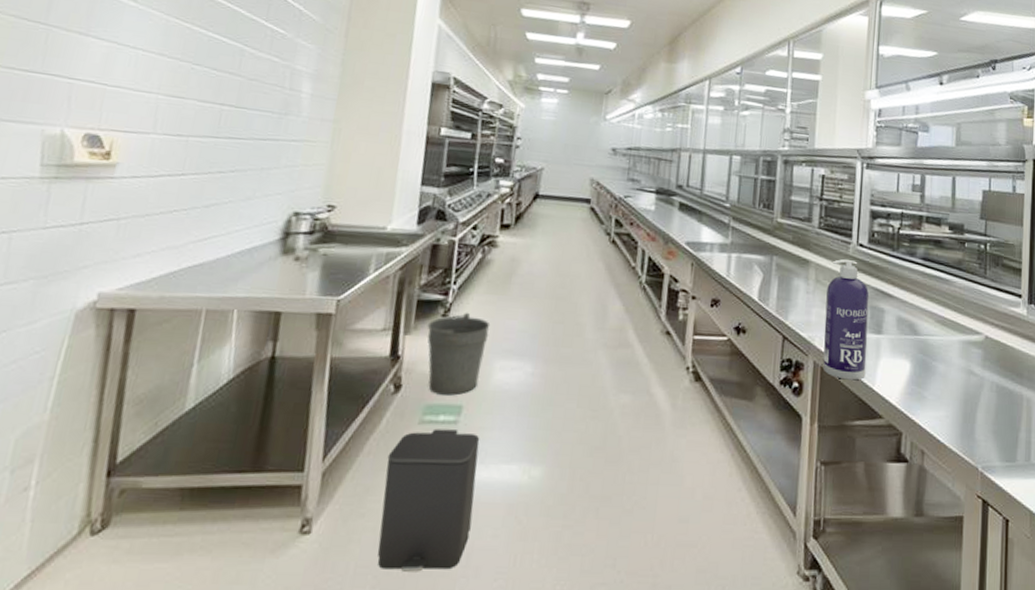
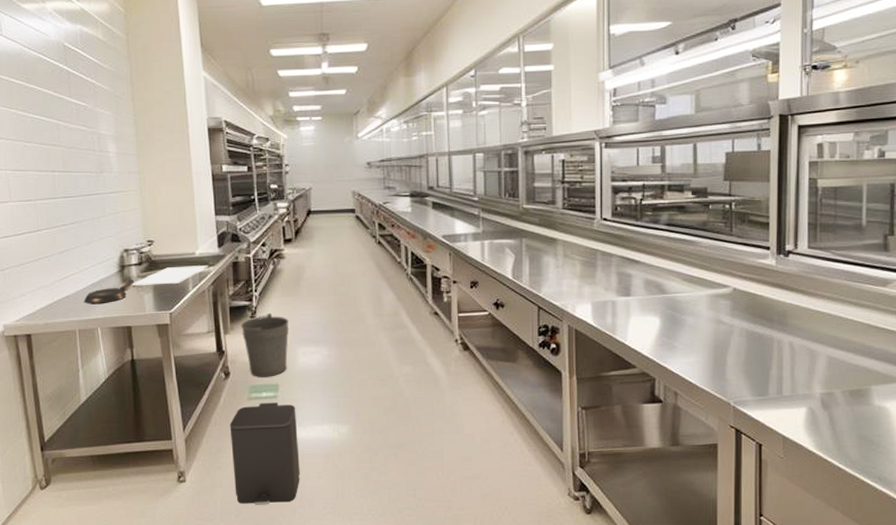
frying pan: none [222,251,299,279] -> present [83,280,134,305]
cutting board: none [293,241,400,263] -> present [131,265,208,285]
spray bottle: present [822,258,870,381] -> none [575,233,617,338]

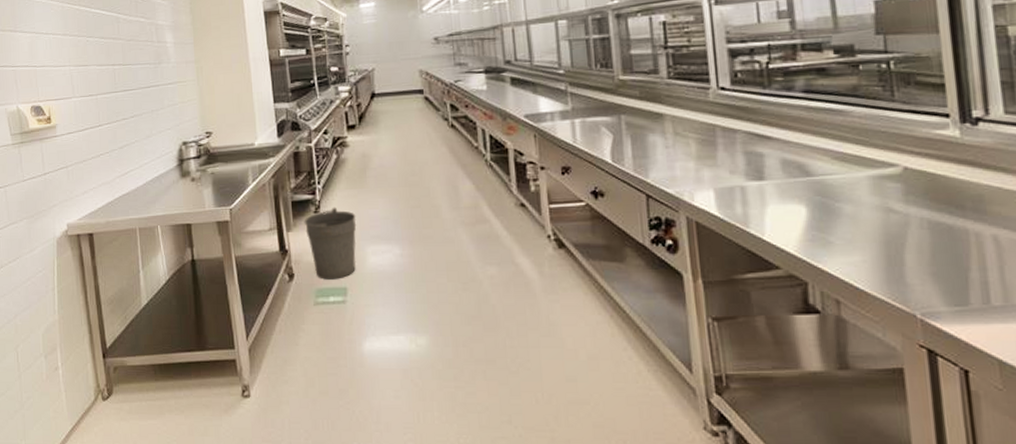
frying pan: present [83,280,134,305] -> none [143,174,193,201]
cutting board: present [131,265,208,285] -> none [190,157,268,180]
pedal bin: present [229,402,300,505] -> none [295,308,375,427]

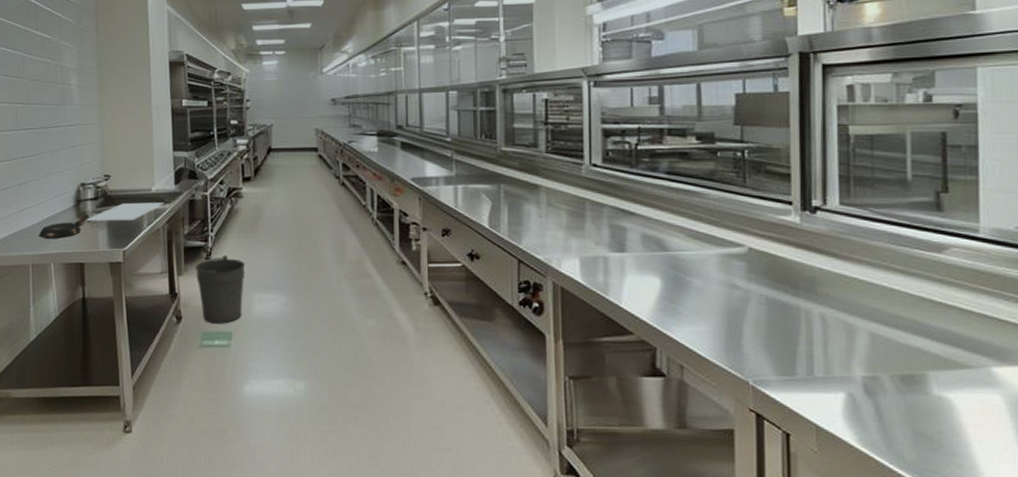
frying pan: none [143,174,193,201] -> present [38,215,89,239]
cutting board: none [190,157,268,180] -> present [86,202,164,221]

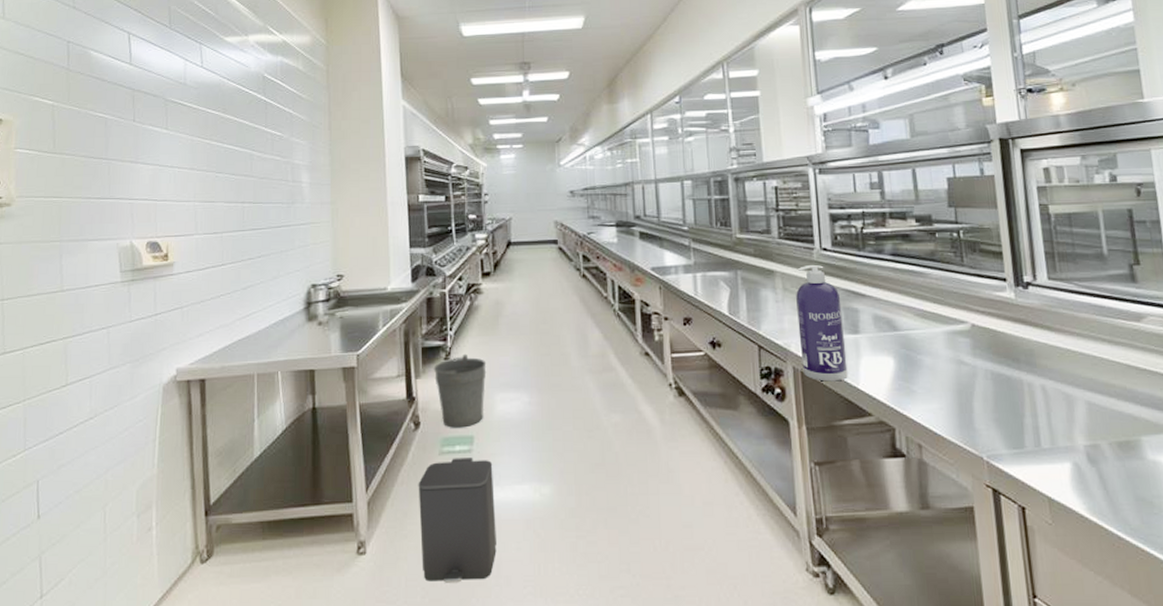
frying pan: present [38,215,89,239] -> none [264,317,321,345]
cutting board: present [86,202,164,221] -> none [317,302,401,324]
pedal bin: none [179,351,252,464] -> present [418,457,497,583]
spray bottle: none [561,180,610,299] -> present [796,264,848,382]

